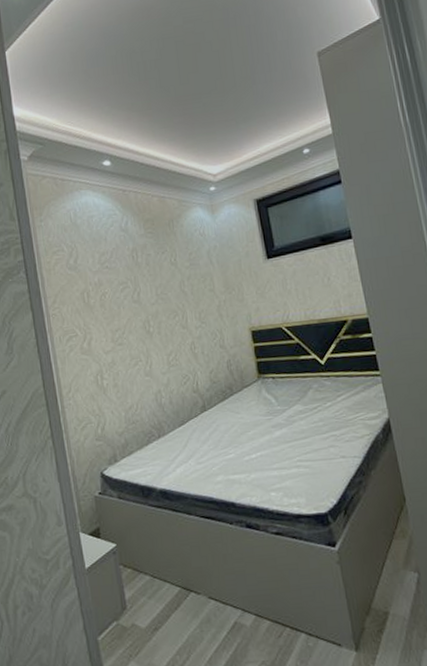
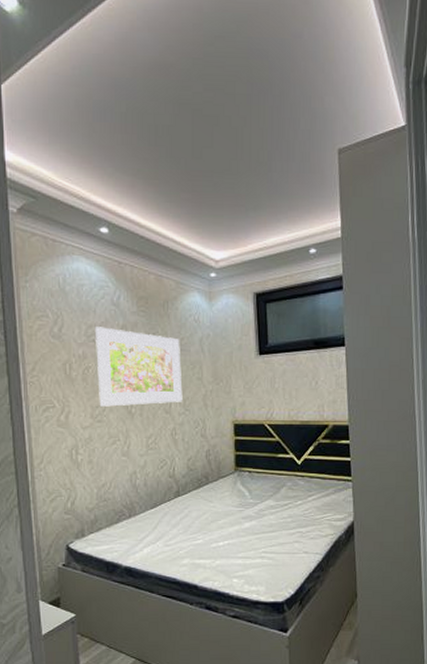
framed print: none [108,253,198,330] -> present [96,327,183,407]

